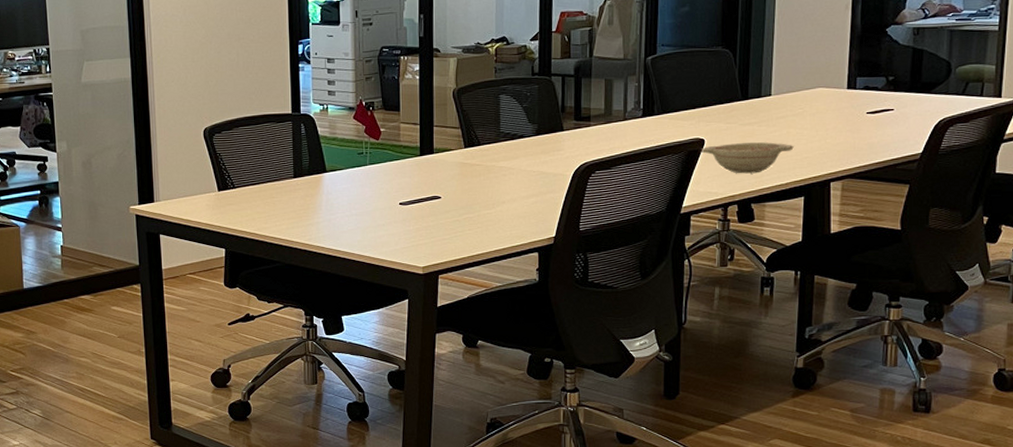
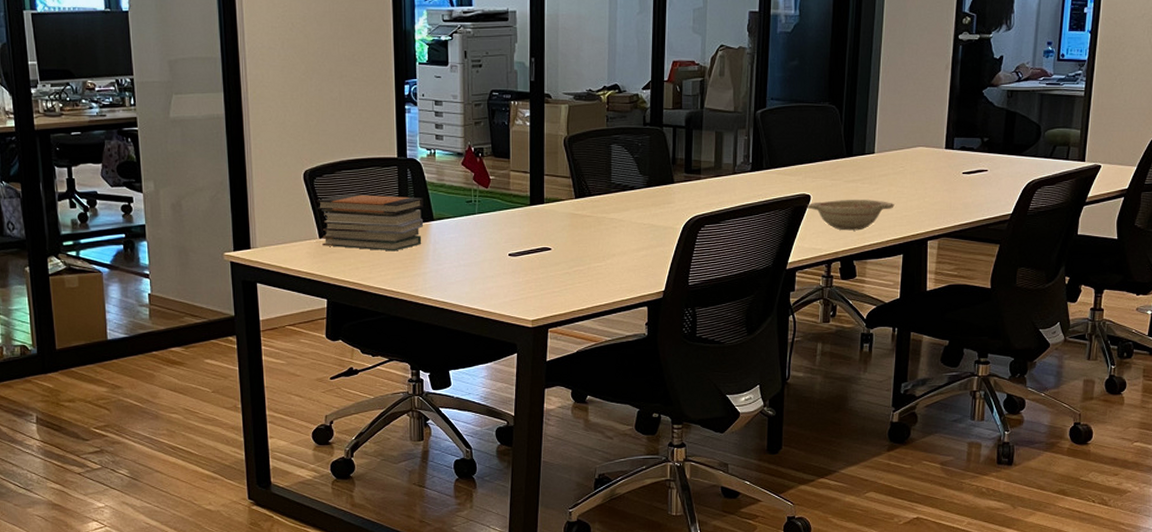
book stack: none [215,148,317,203] -> present [316,193,424,251]

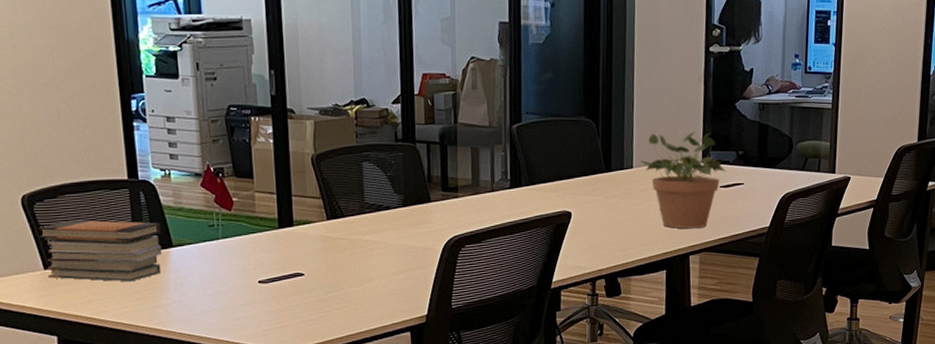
decorative bowl: present [806,200,895,231] -> none [567,215,655,248]
potted plant: none [882,118,970,213] -> present [640,131,726,228]

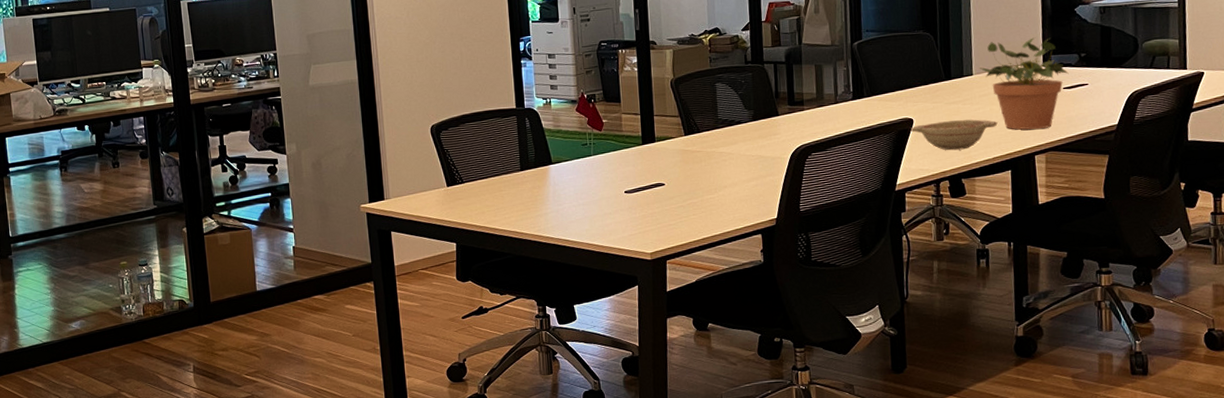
book stack: present [38,220,163,282] -> none [443,143,544,195]
decorative bowl: none [567,215,655,248] -> present [909,119,998,151]

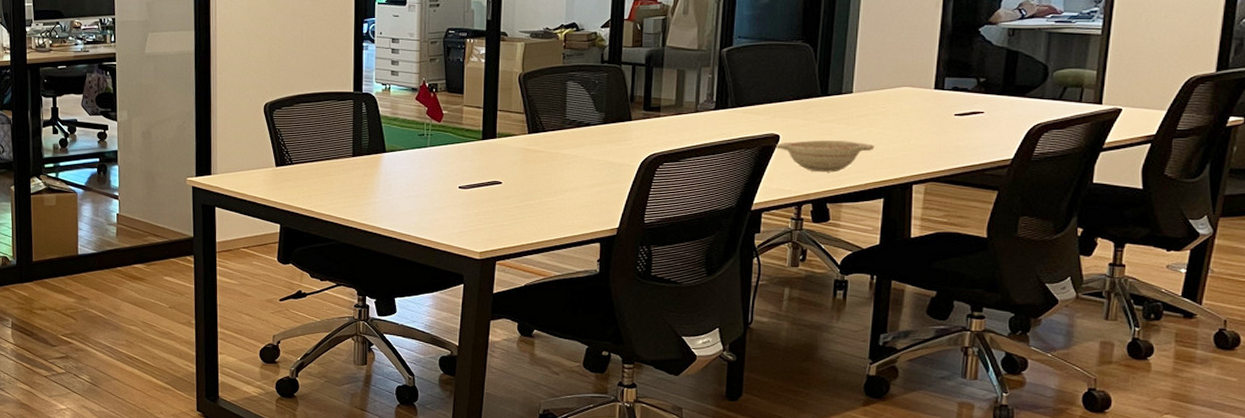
potted plant: present [980,37,1069,130] -> none [862,57,963,156]

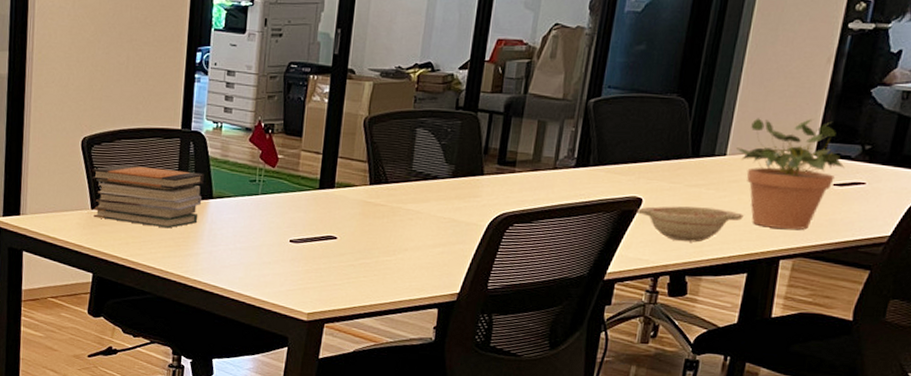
book stack: none [275,125,377,181] -> present [91,164,204,229]
potted plant: none [862,57,963,156] -> present [736,118,845,230]

